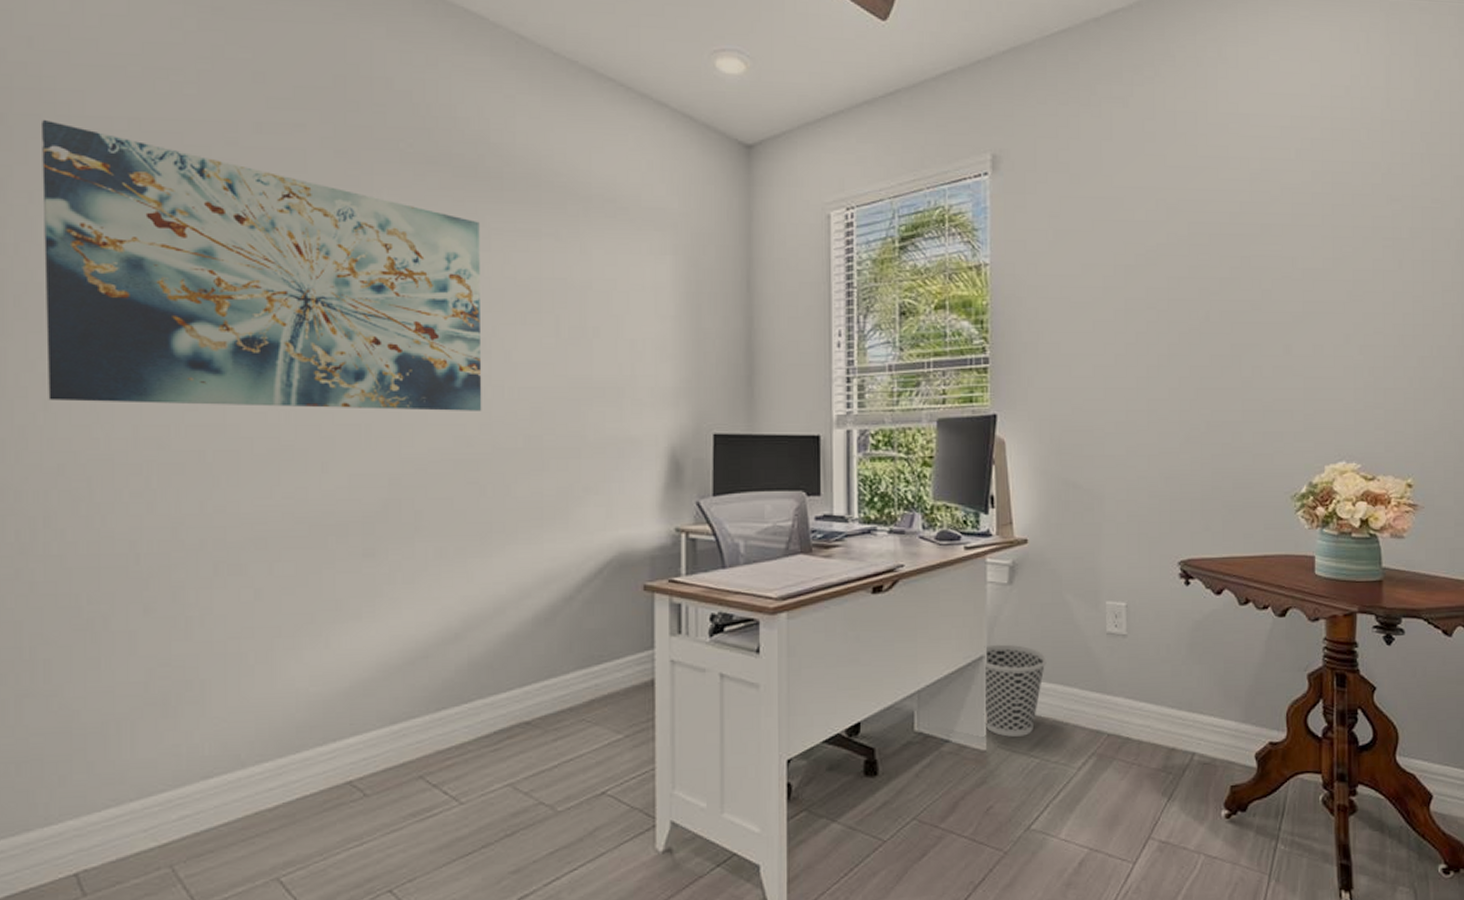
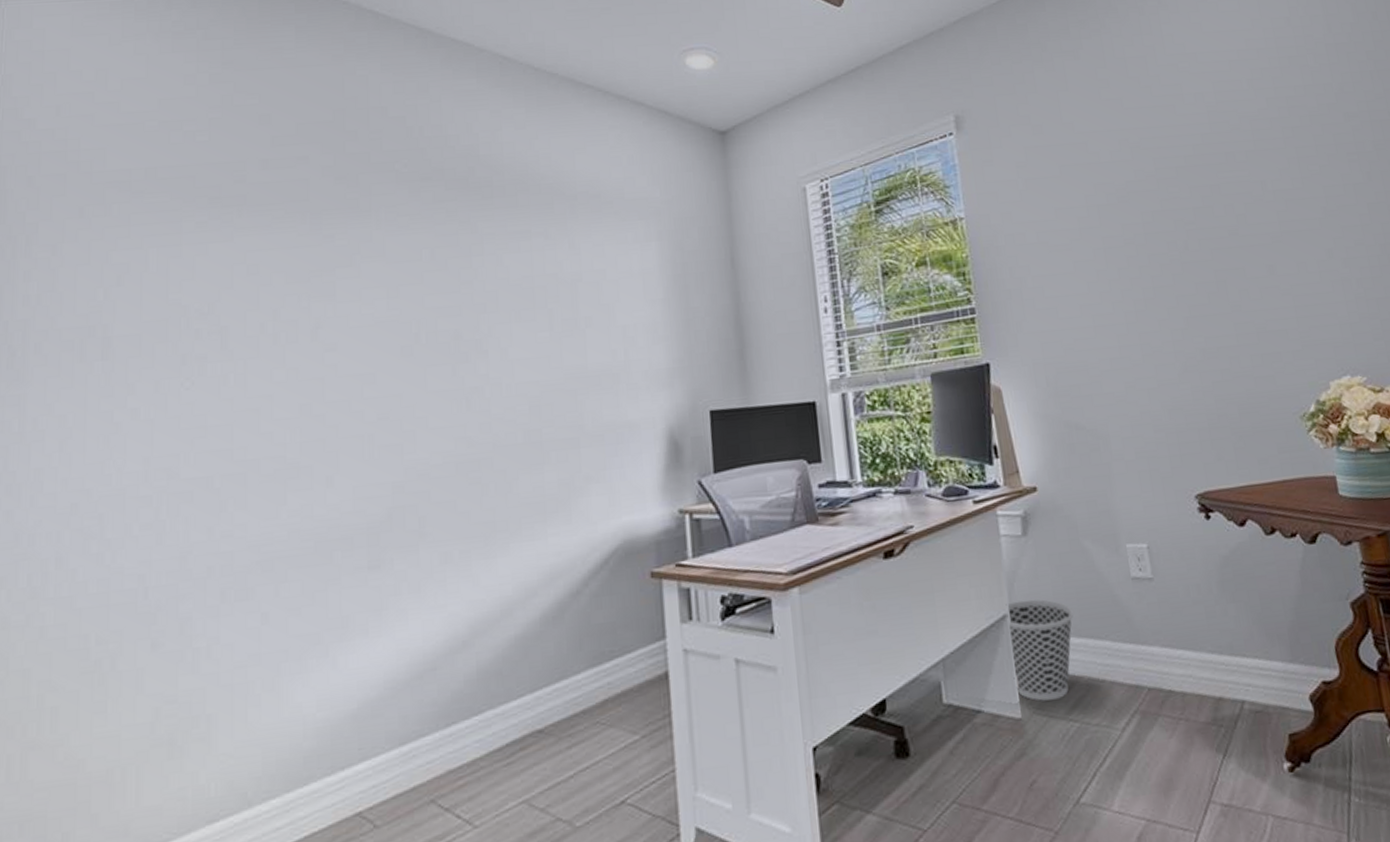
wall art: present [40,119,482,411] -> none [63,177,482,441]

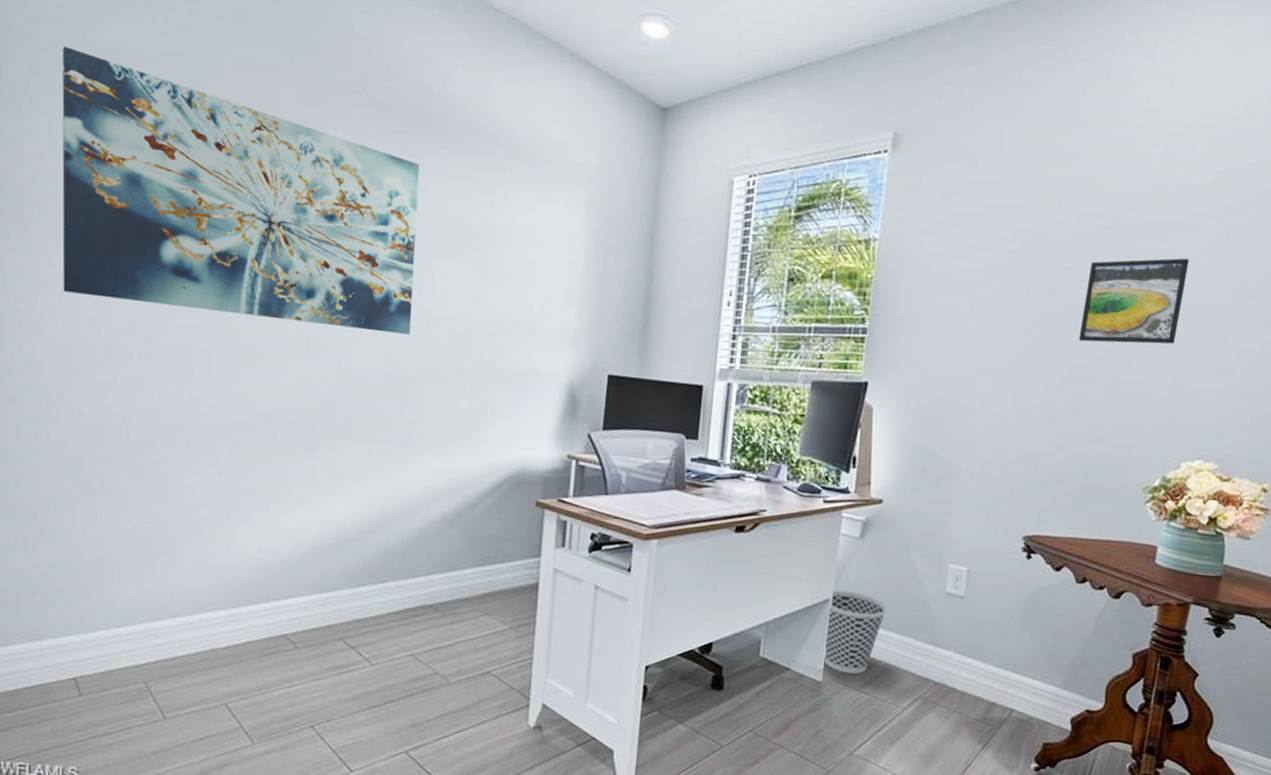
wall art: none [63,177,482,441] -> present [62,45,420,335]
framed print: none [1178,181,1282,280] -> present [1078,258,1189,344]

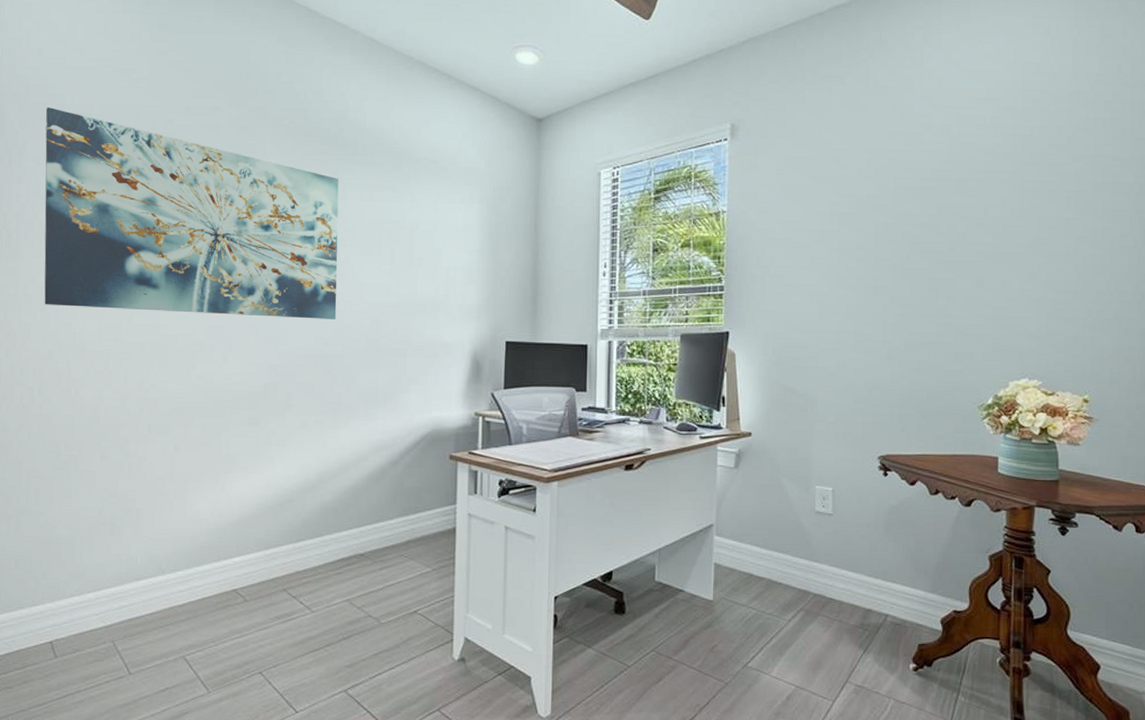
wastebasket: present [823,590,887,674] -> none [711,516,765,591]
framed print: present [1078,258,1189,344] -> none [906,208,992,284]

